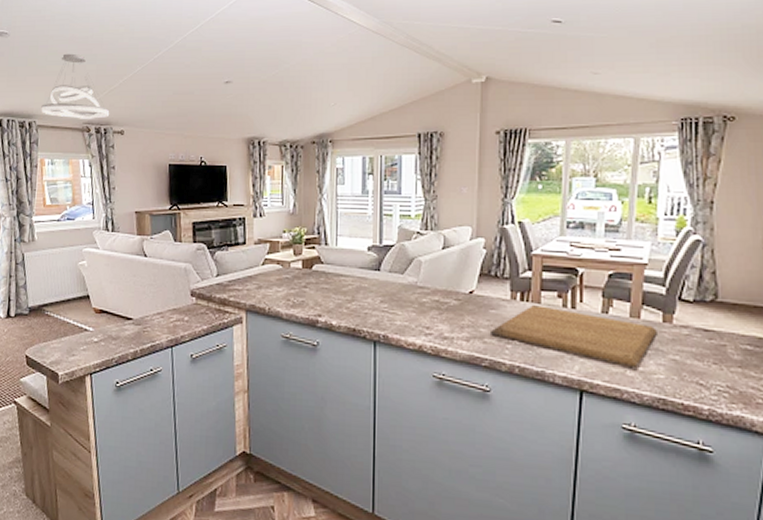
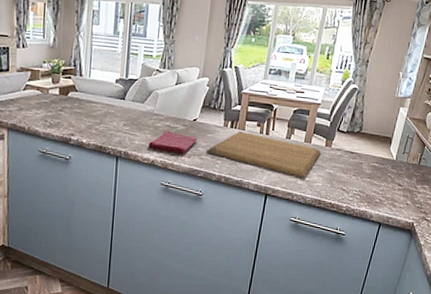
dish towel: none [412,308,477,336] -> present [148,131,198,154]

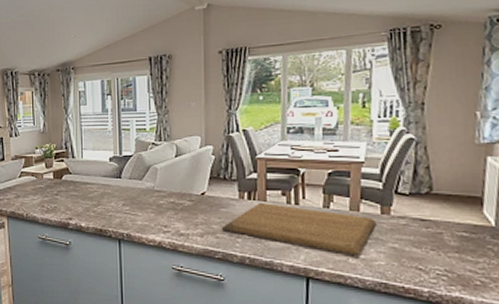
dish towel: present [148,131,198,154] -> none [152,208,210,233]

